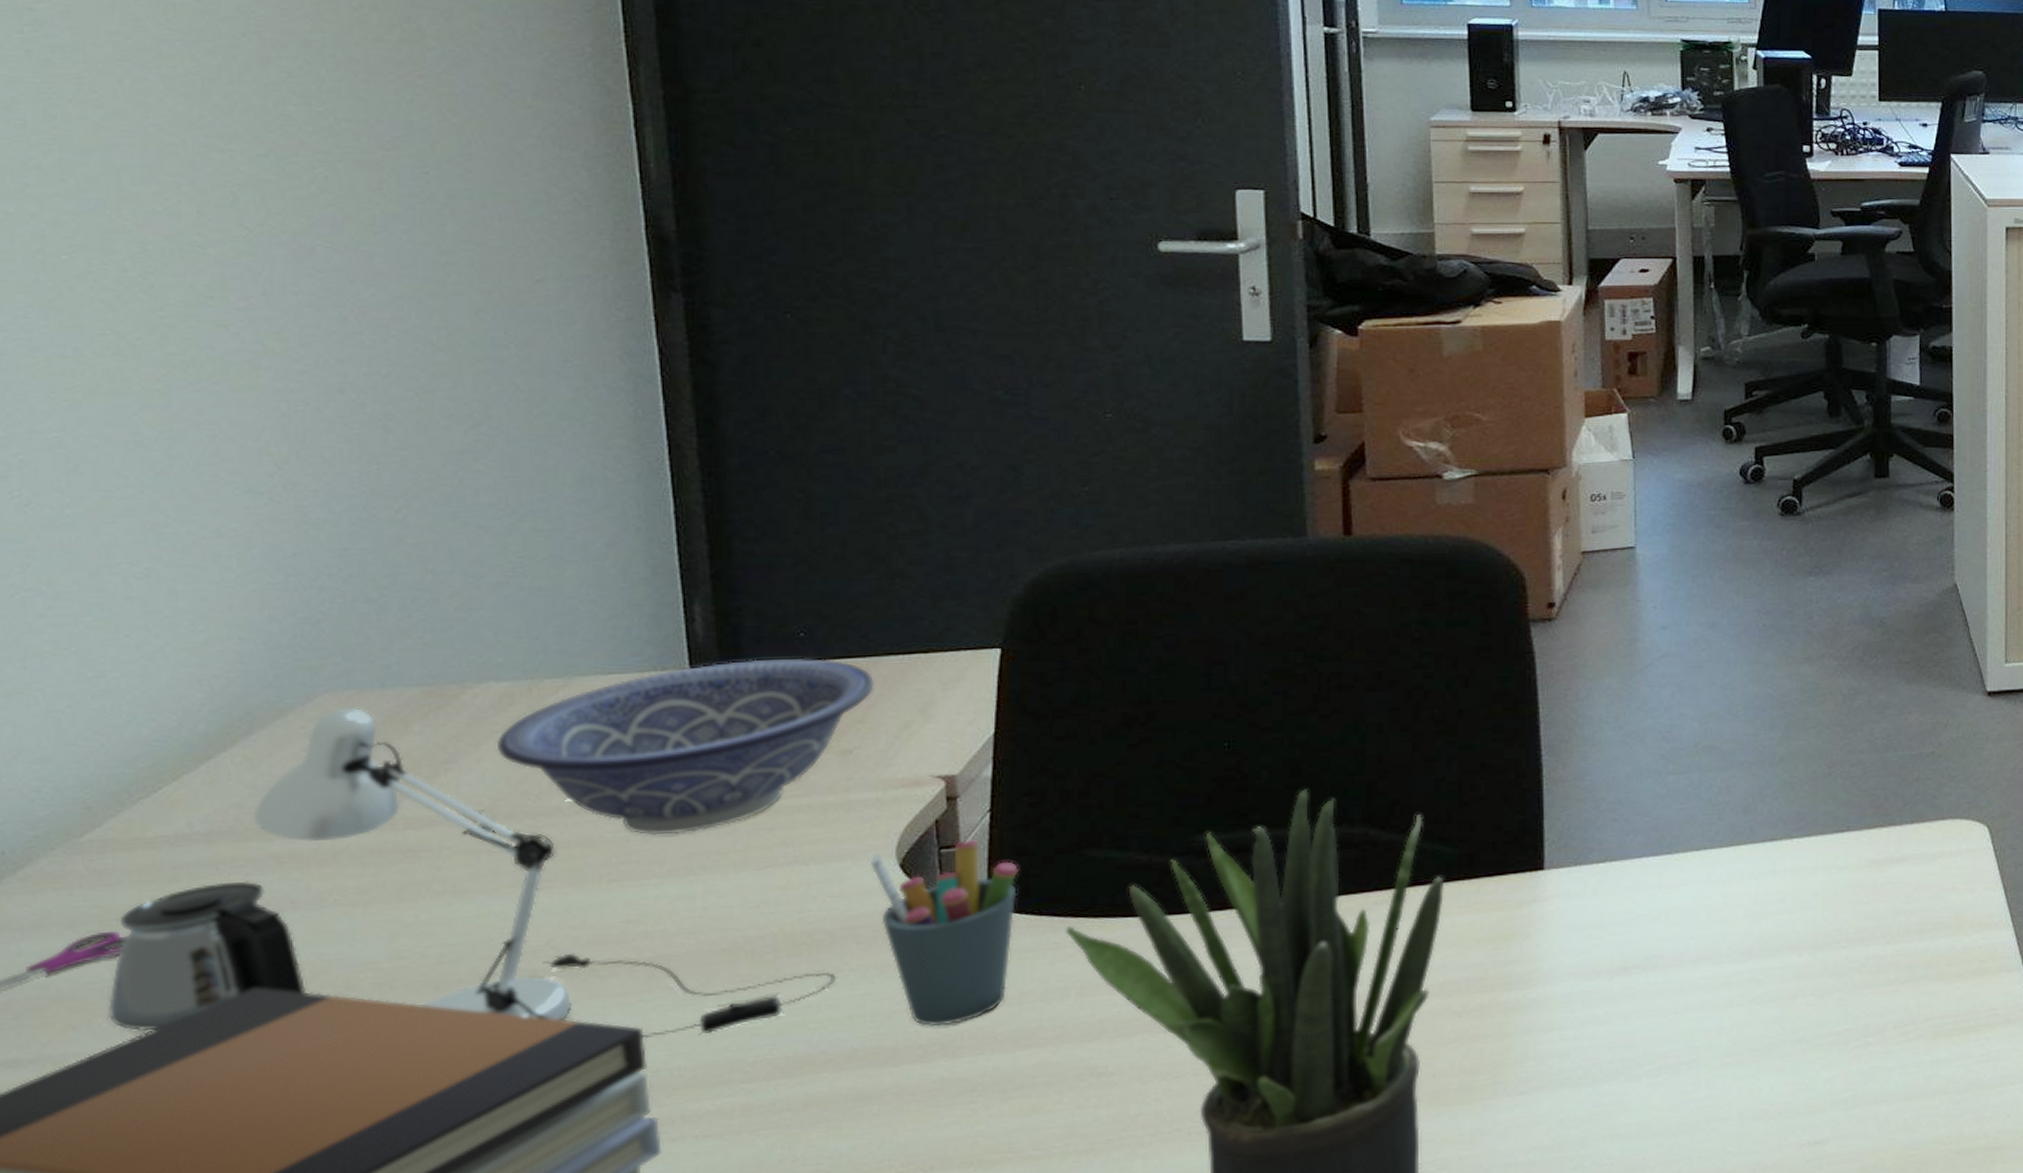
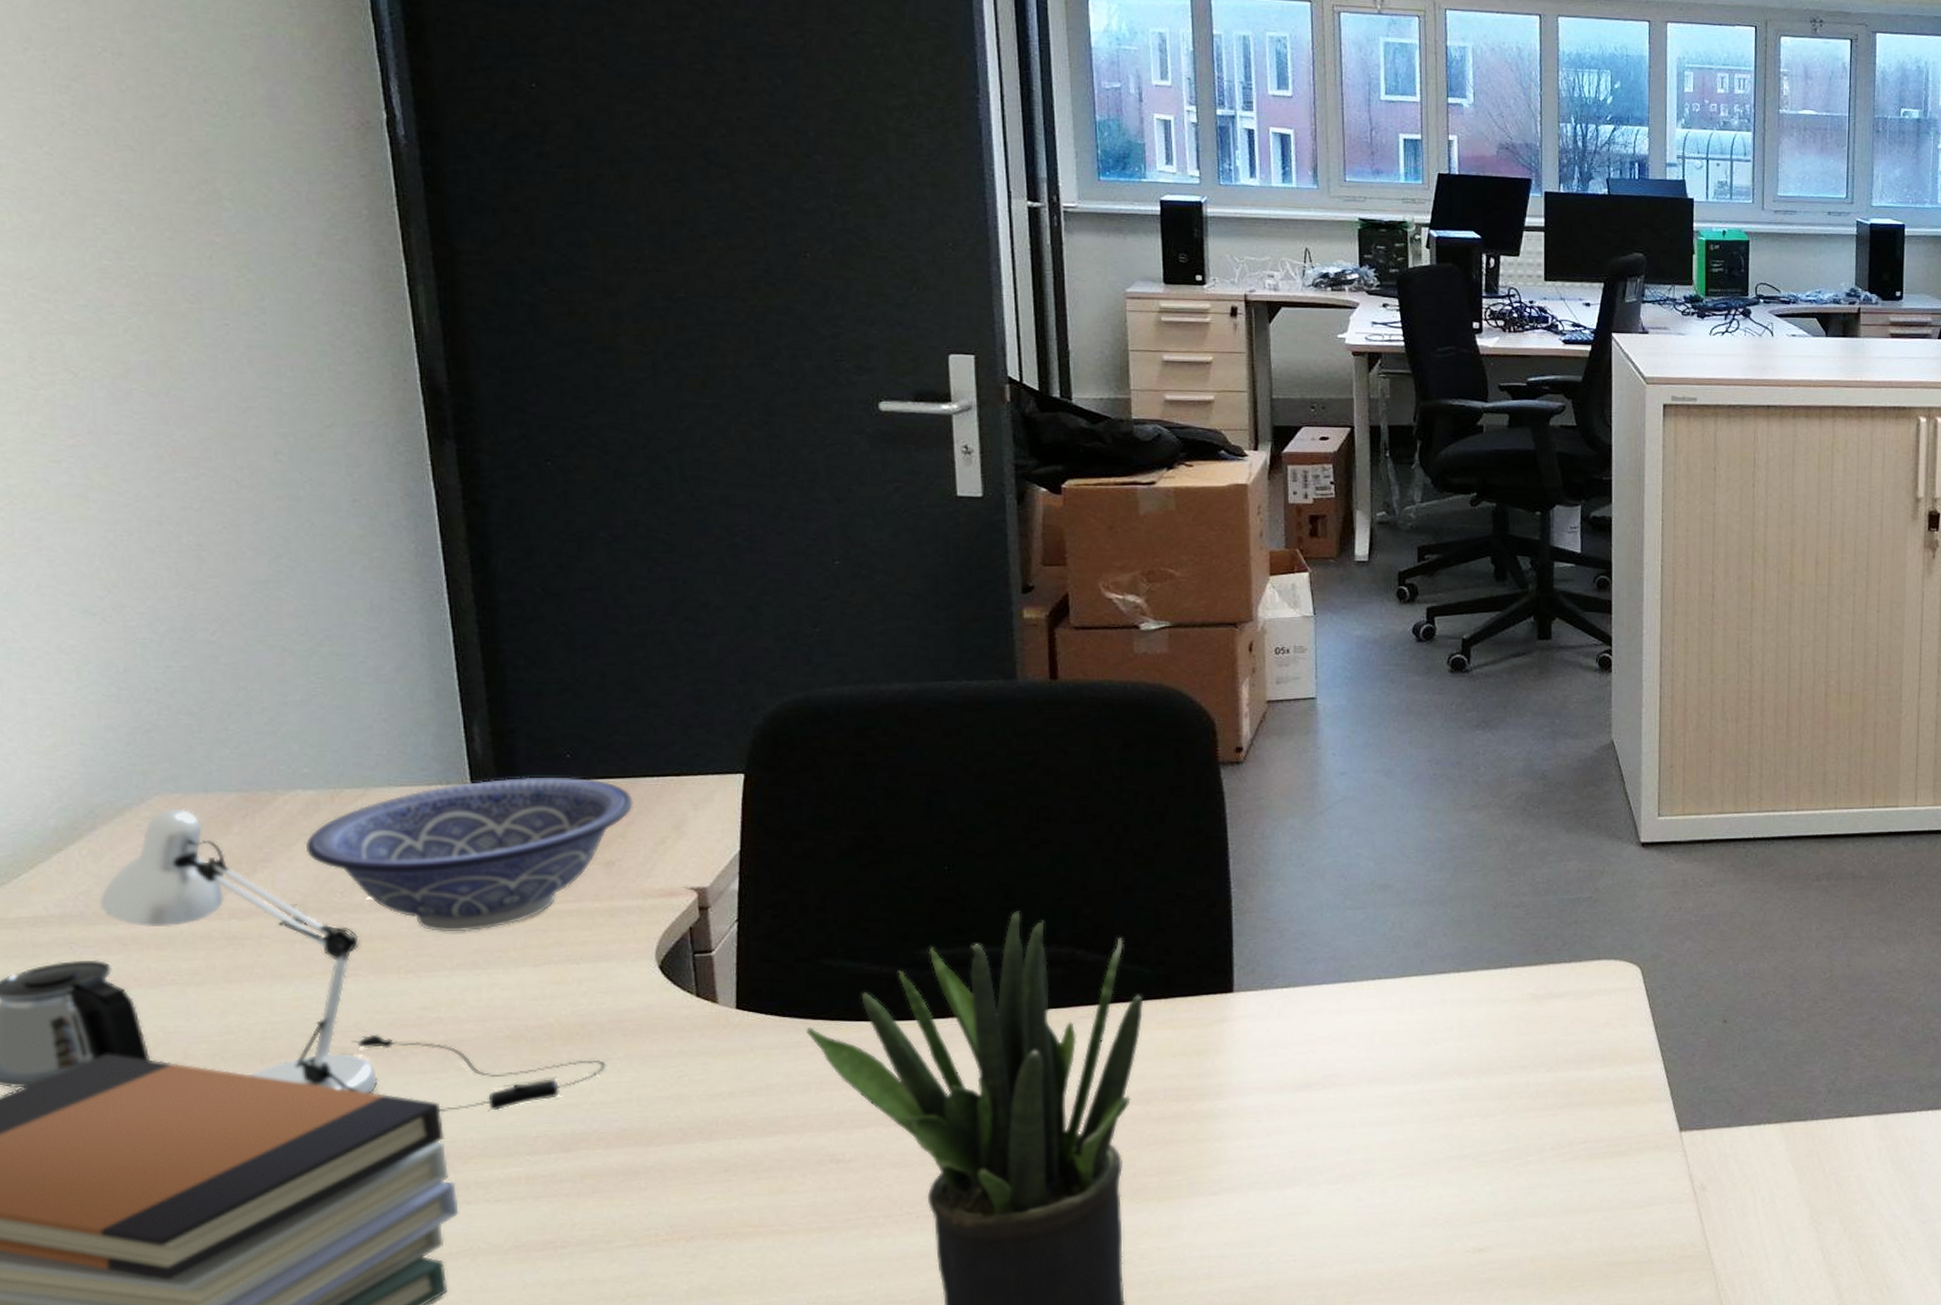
pen holder: present [869,840,1018,1027] -> none [632,947,764,1112]

